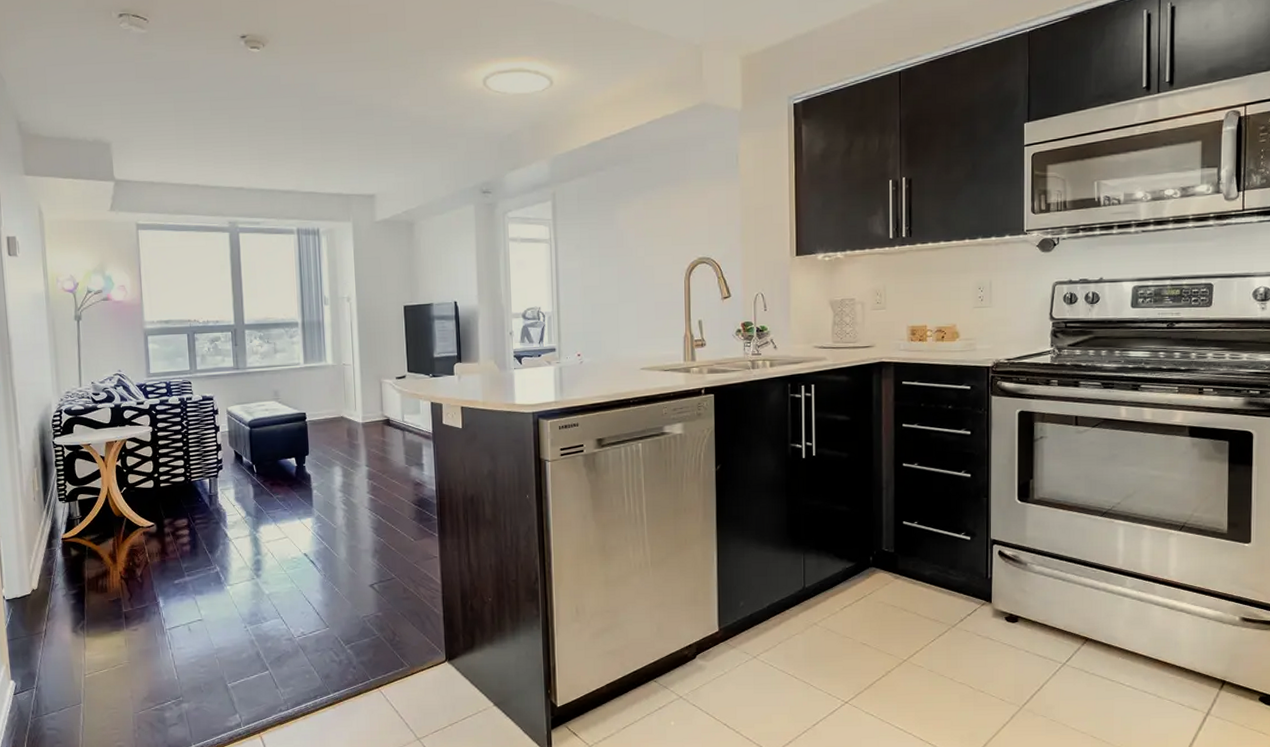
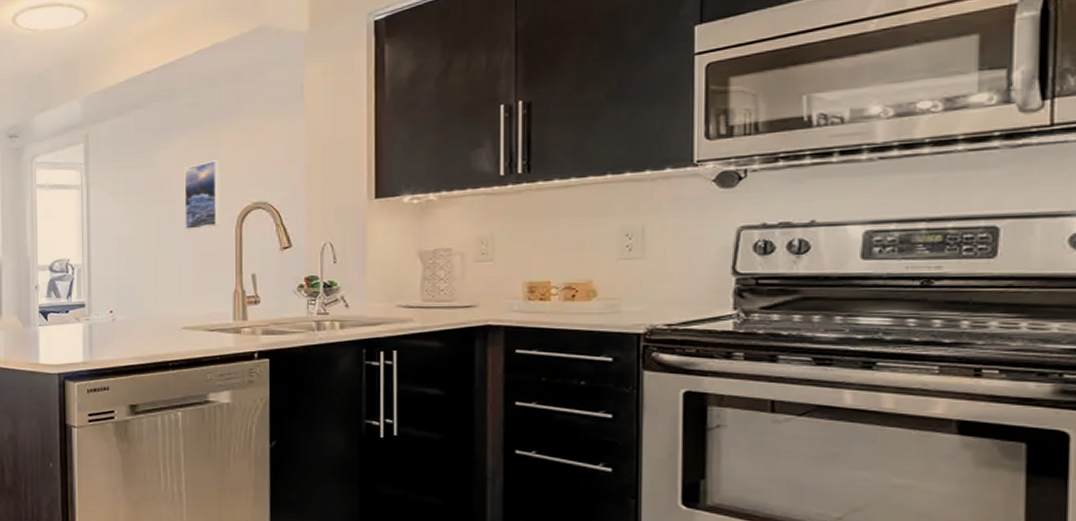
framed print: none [640,219,671,282] -> present [184,160,220,230]

